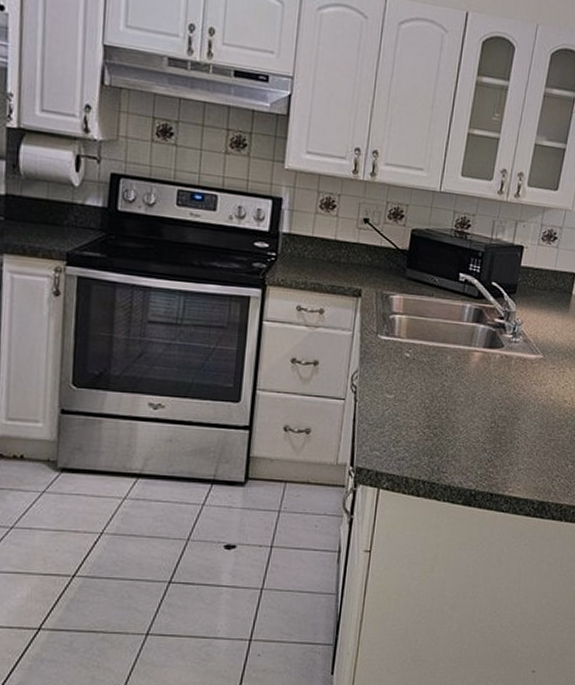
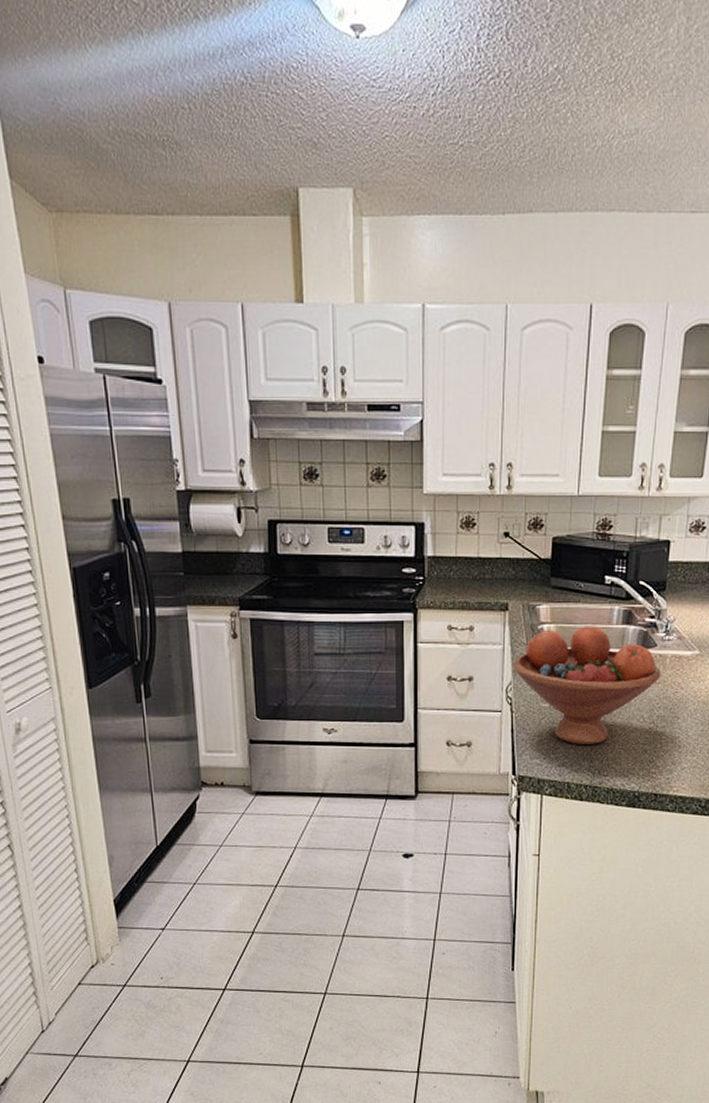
fruit bowl: none [361,320,506,441] -> present [513,626,661,746]

